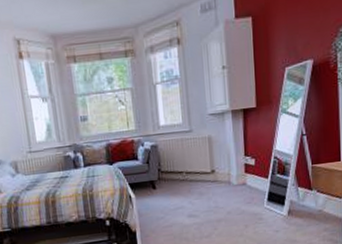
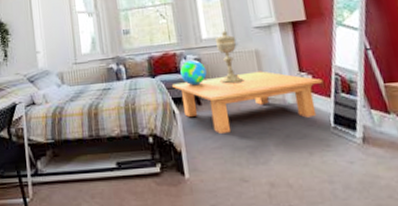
coffee table: none [129,156,264,214] -> present [172,71,323,133]
decorative globe: none [137,146,163,172] -> present [180,59,207,86]
decorative urn: none [172,116,198,169] -> present [215,29,246,84]

